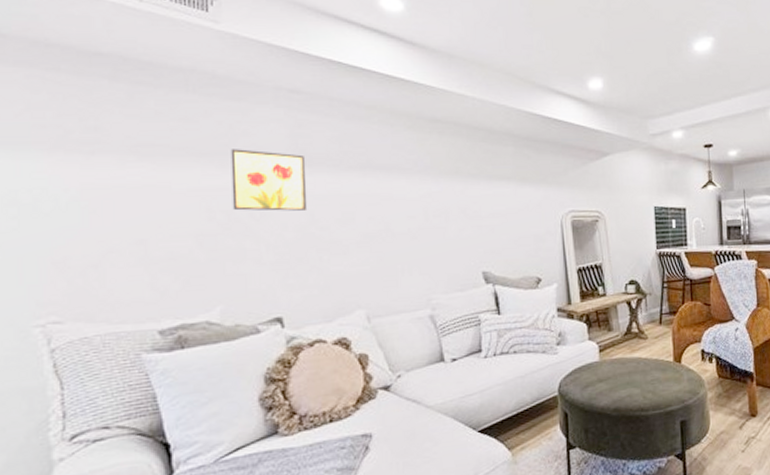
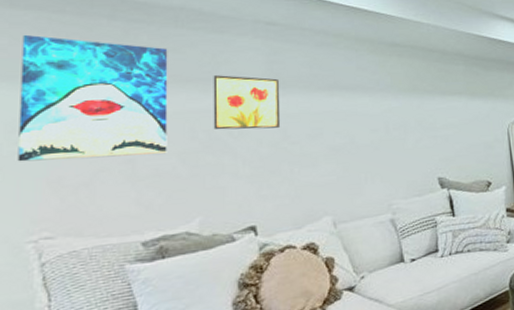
wall art: none [14,95,182,239] -> present [17,34,168,162]

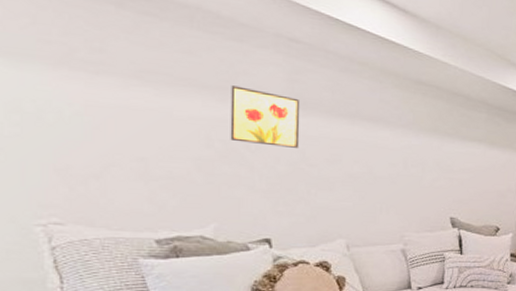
wall art: present [17,34,168,162] -> none [19,8,183,158]

